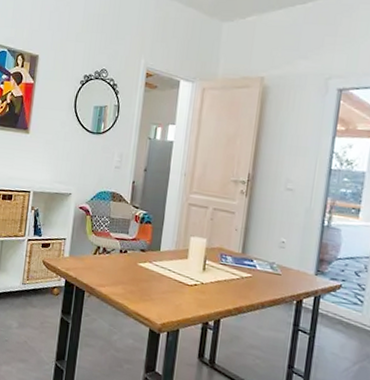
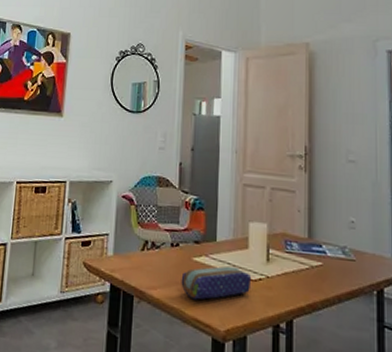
pencil case: none [126,271,189,298] -> present [181,266,252,300]

